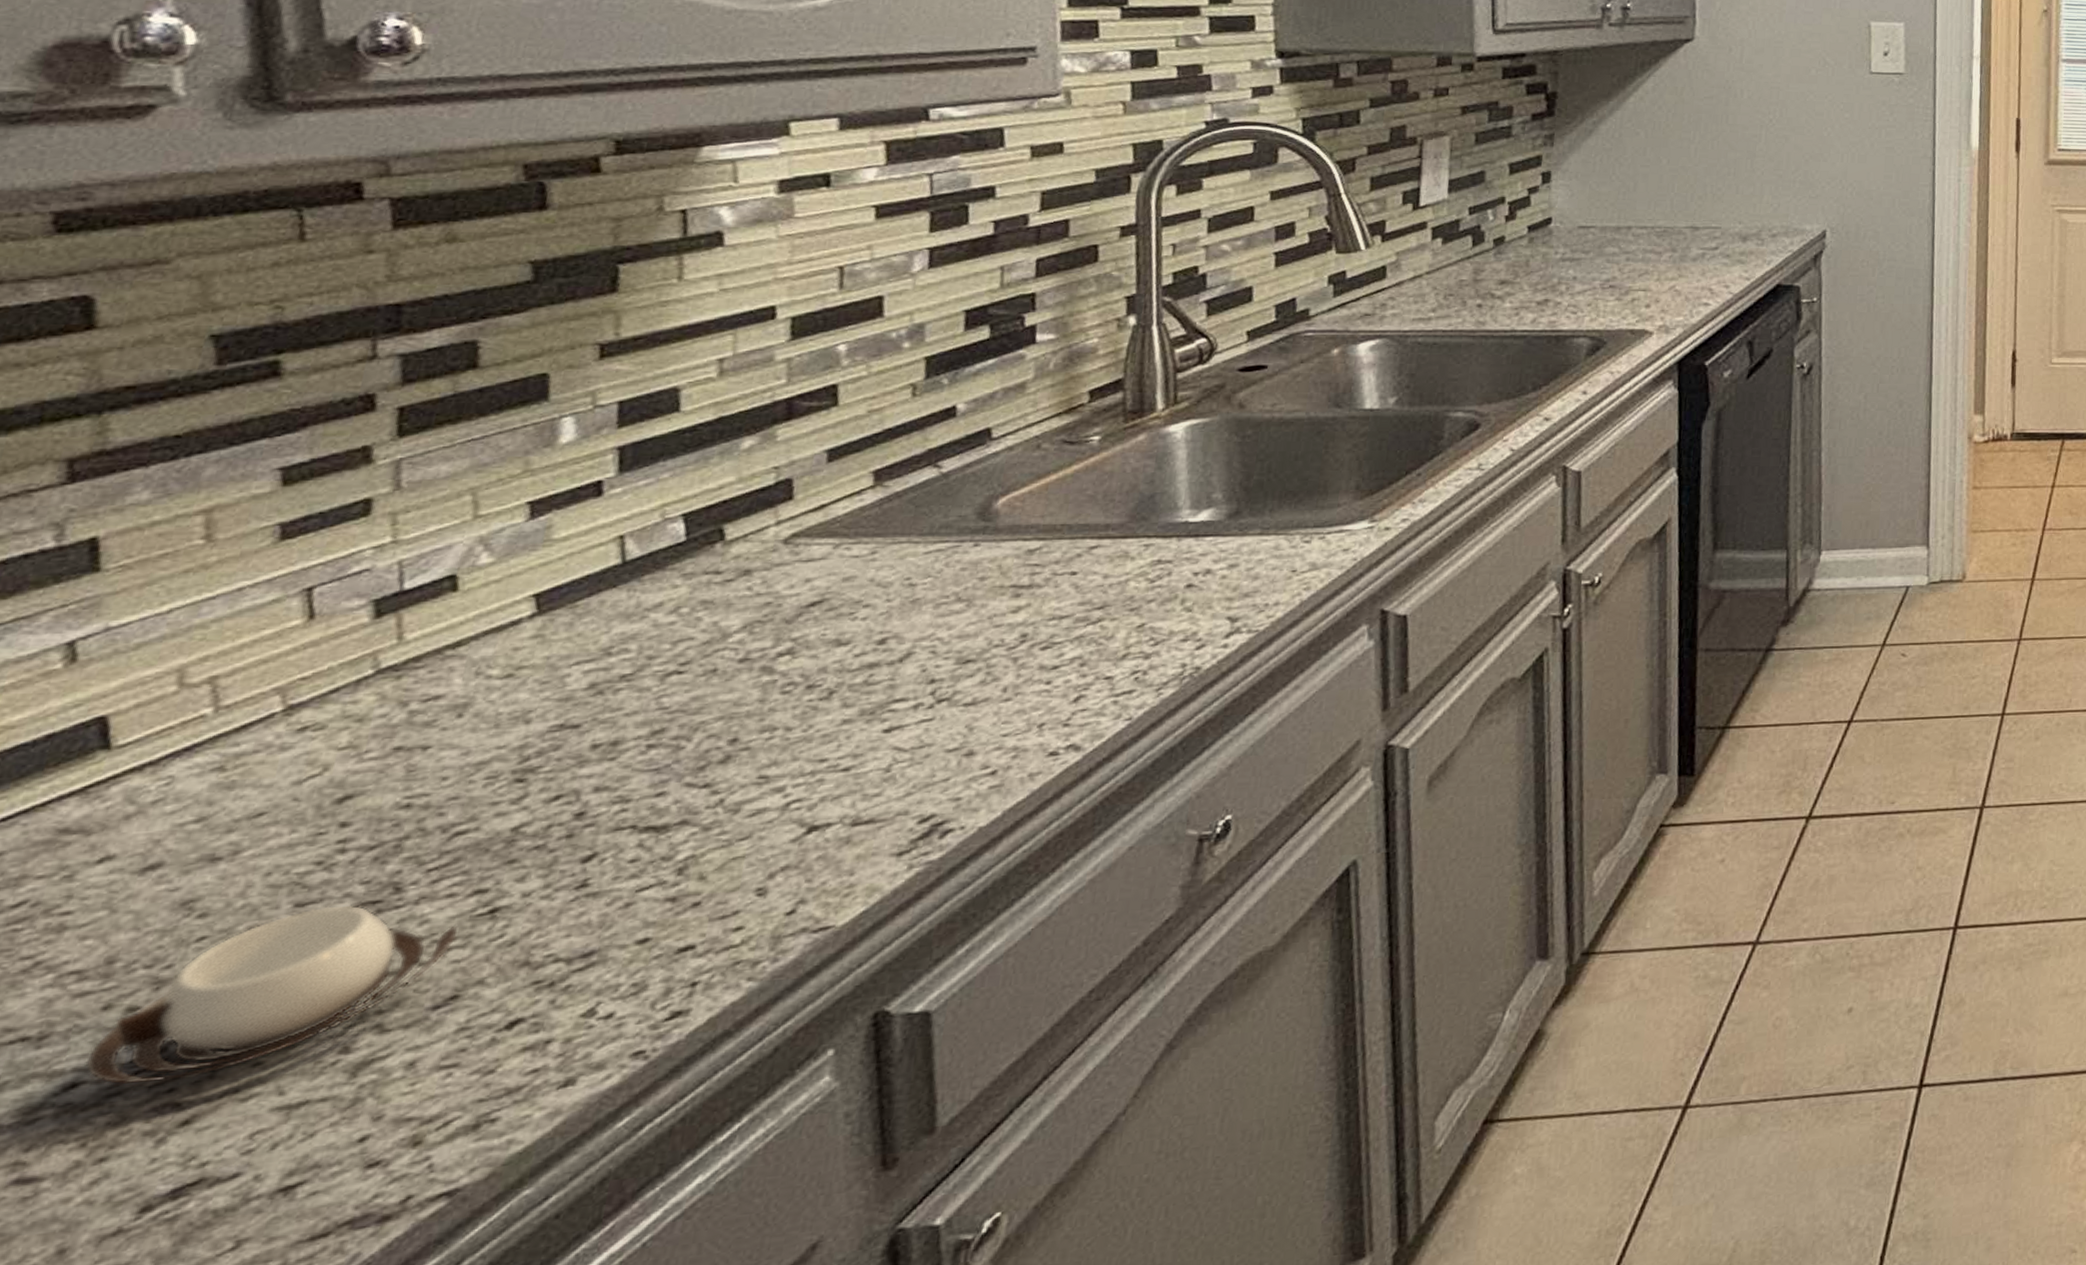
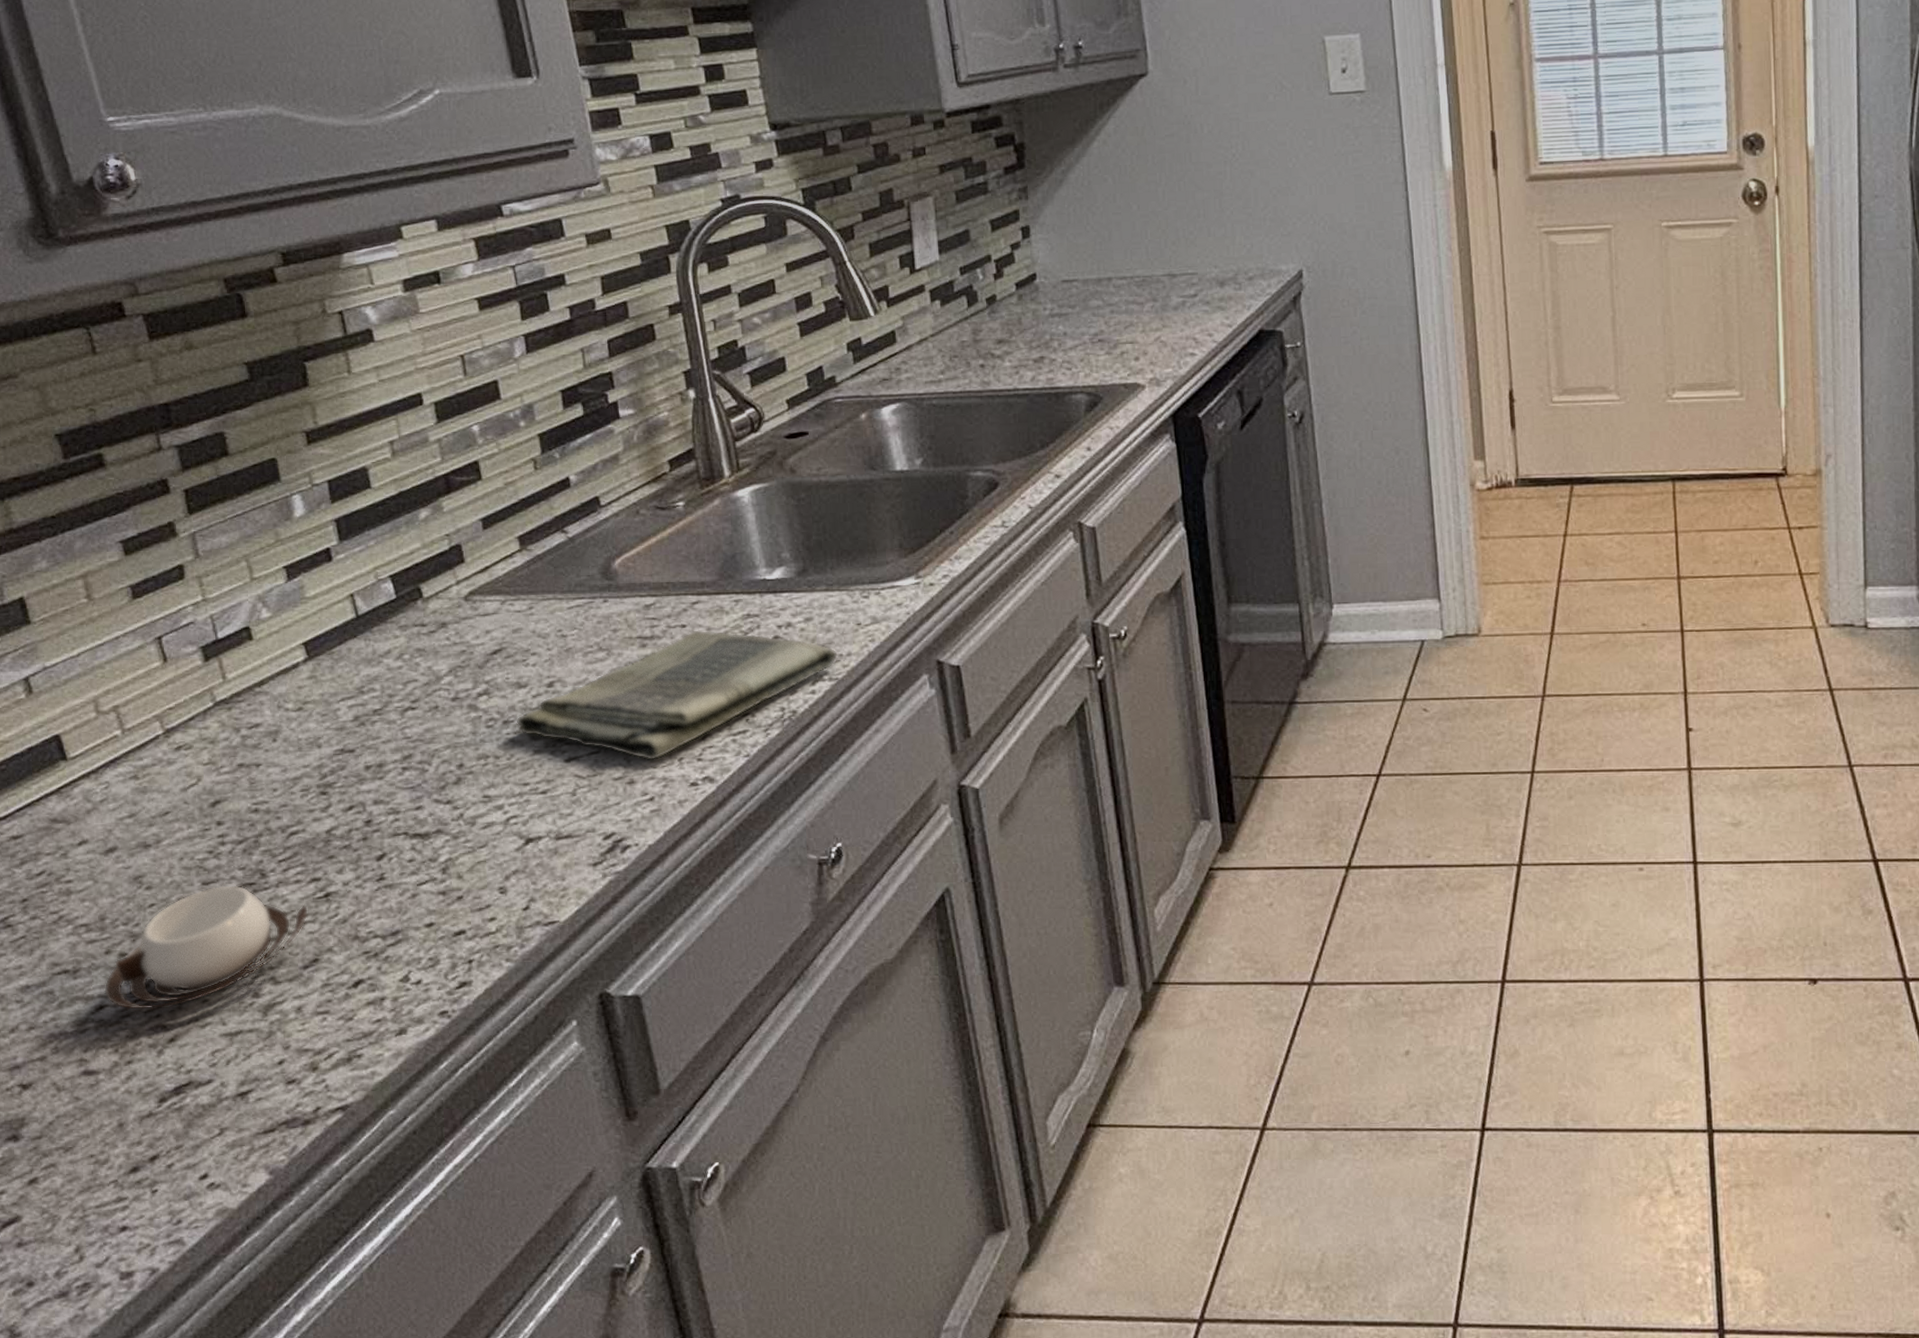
dish towel: none [825,577,1263,729] -> present [516,630,838,761]

